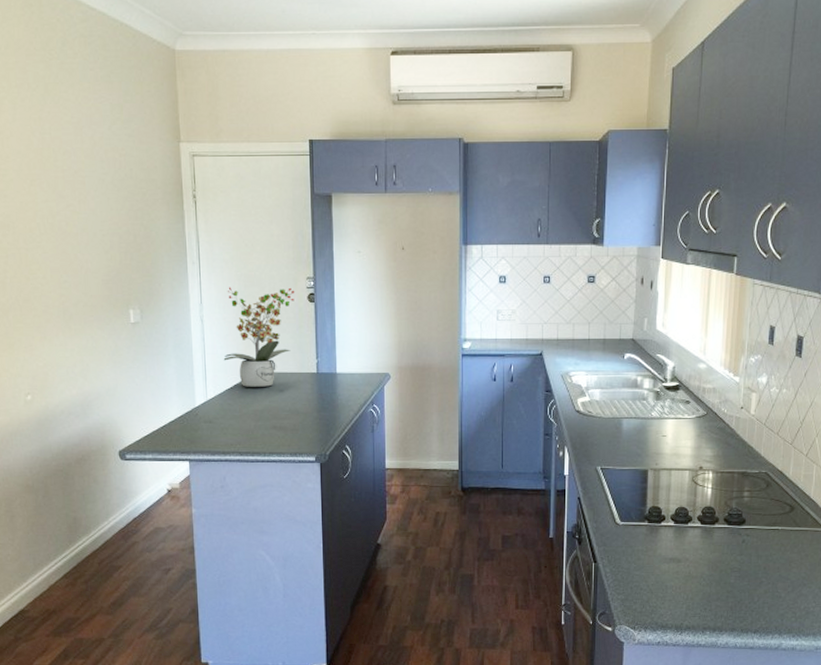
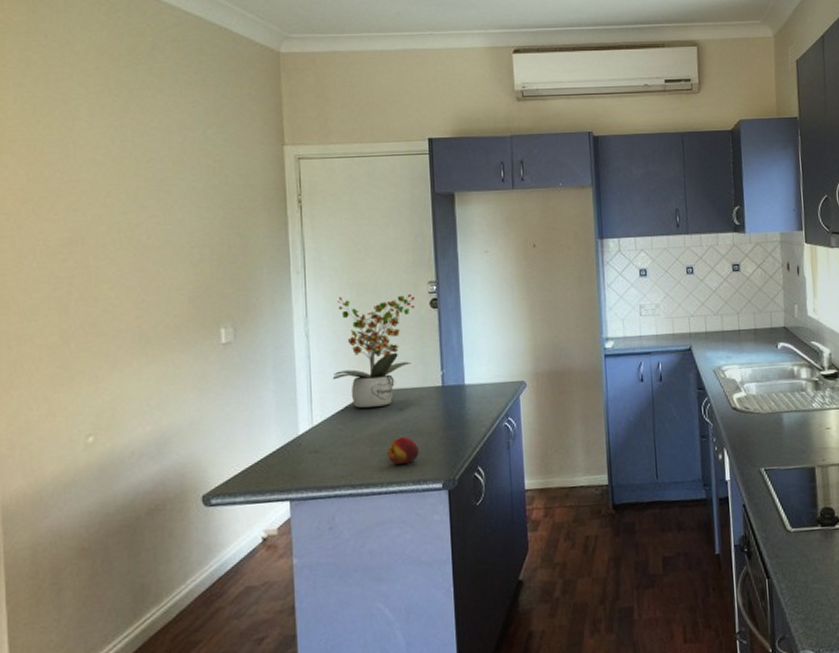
fruit: none [269,414,296,439] -> present [387,436,419,466]

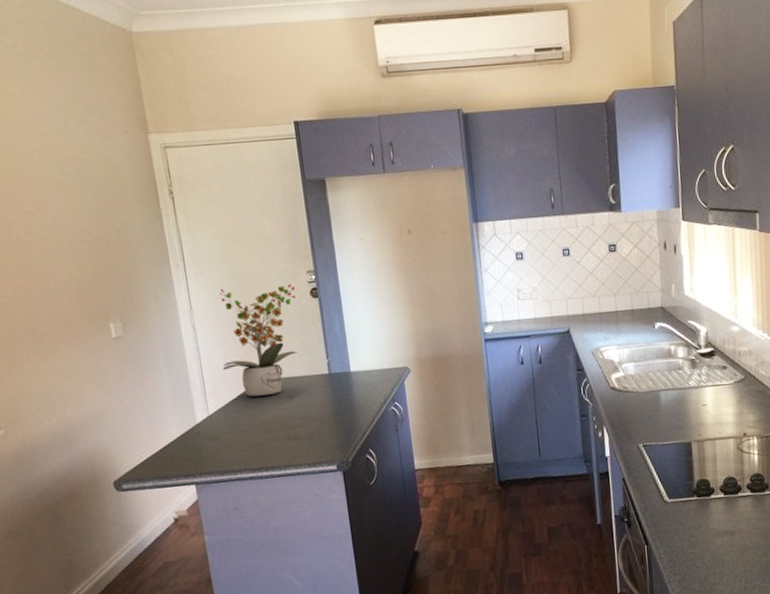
fruit: present [387,436,419,466] -> none [282,422,312,450]

